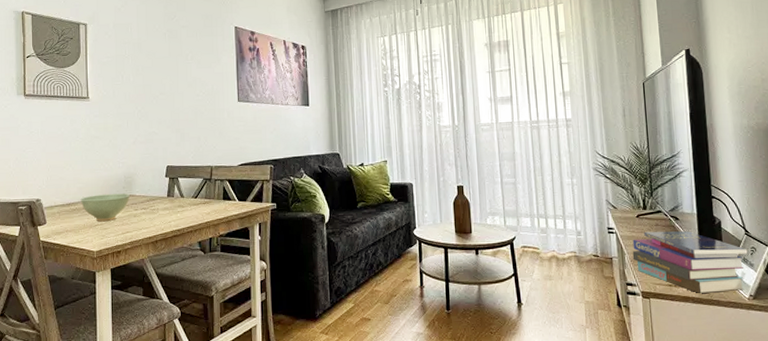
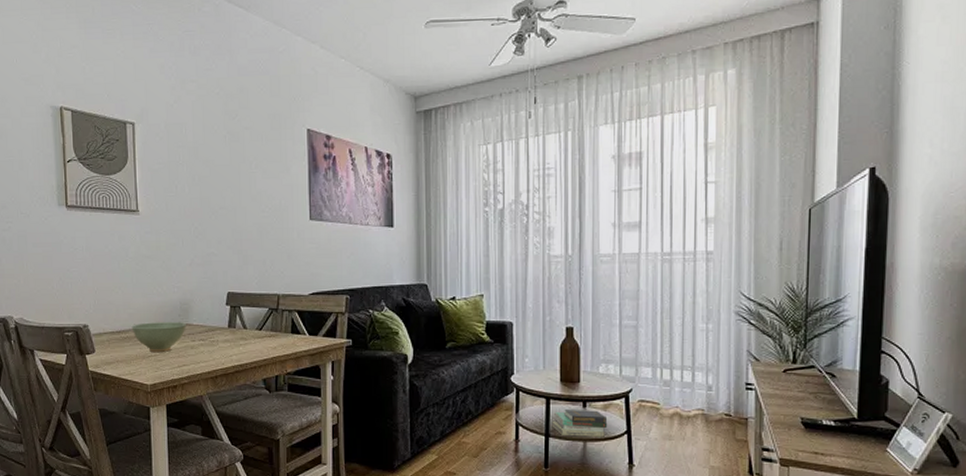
books: none [450,256,498,281] -> present [552,410,608,437]
books: present [632,231,748,294] -> none [773,389,919,465]

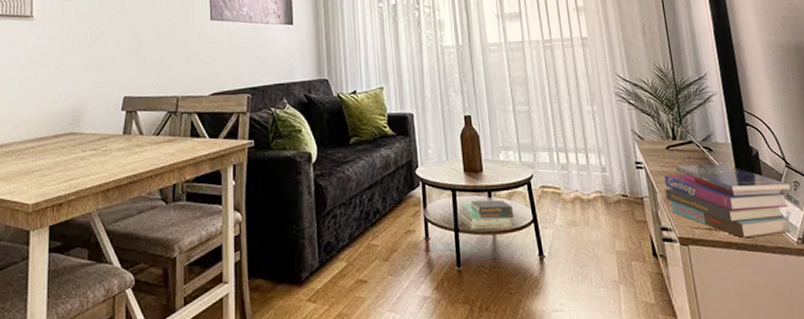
bowl: present [131,322,187,352] -> none [15,131,78,166]
books: none [773,389,919,465] -> present [664,164,791,239]

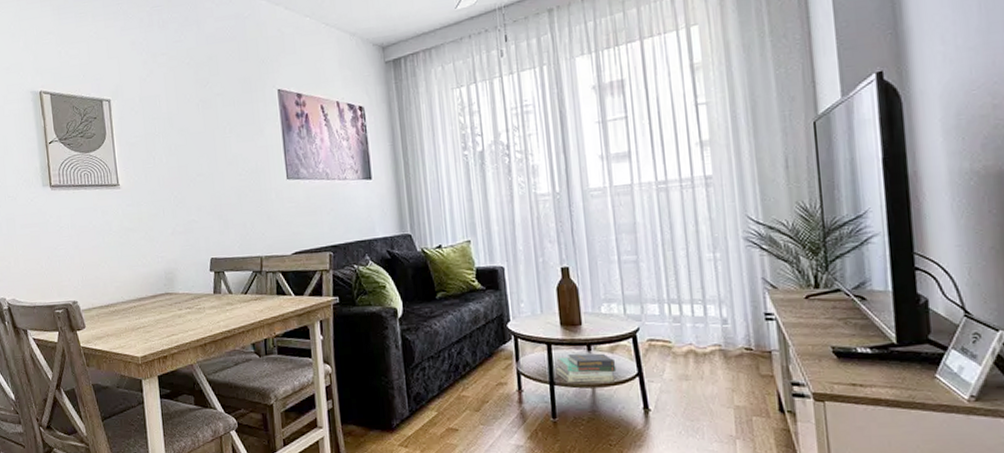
books: present [664,164,791,239] -> none [799,314,968,396]

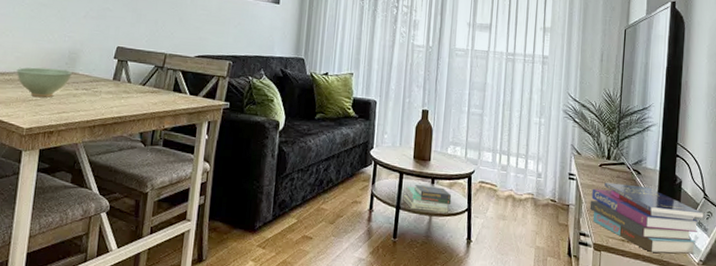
bowl: none [119,291,173,324] -> present [16,67,73,97]
books: none [799,314,968,396] -> present [589,182,704,255]

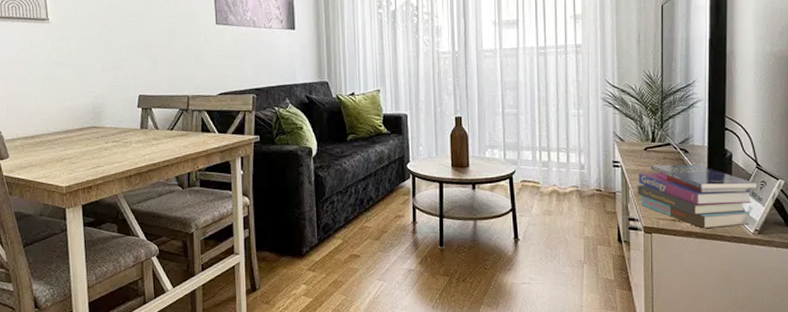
bowl: present [16,67,73,97] -> none [45,125,100,155]
books: present [403,185,452,213] -> none [445,191,495,217]

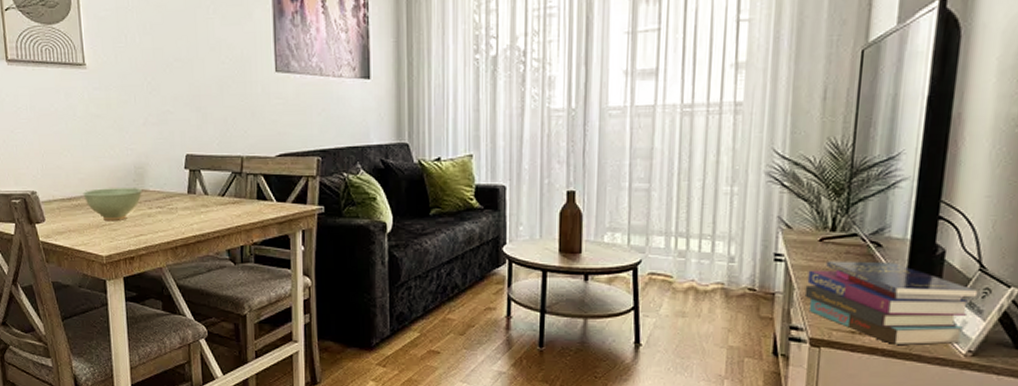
bowl: none [45,125,100,155] -> present [83,188,143,220]

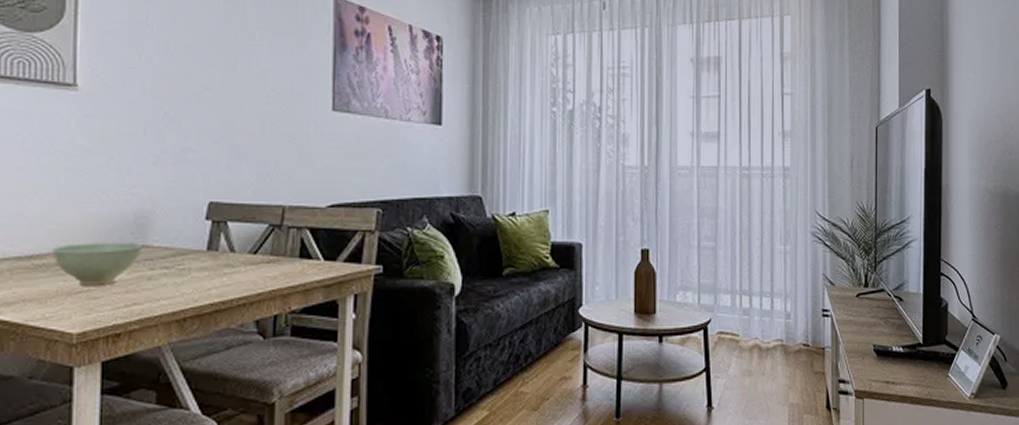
books: present [804,261,978,346] -> none [848,314,973,393]

